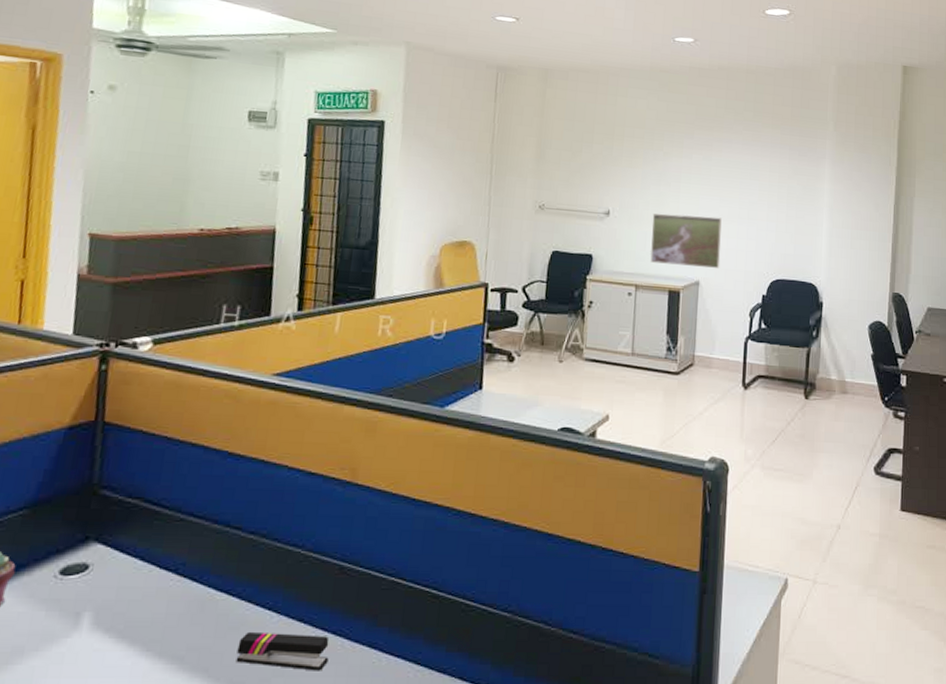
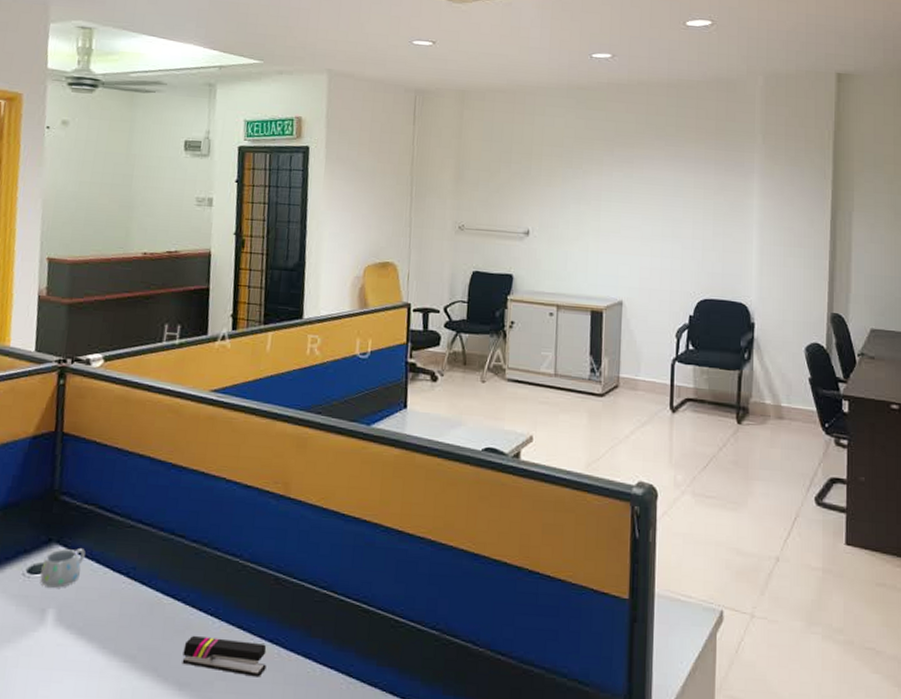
mug: none [74,546,128,589] -> present [40,549,86,588]
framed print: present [650,213,722,269] -> none [571,232,645,289]

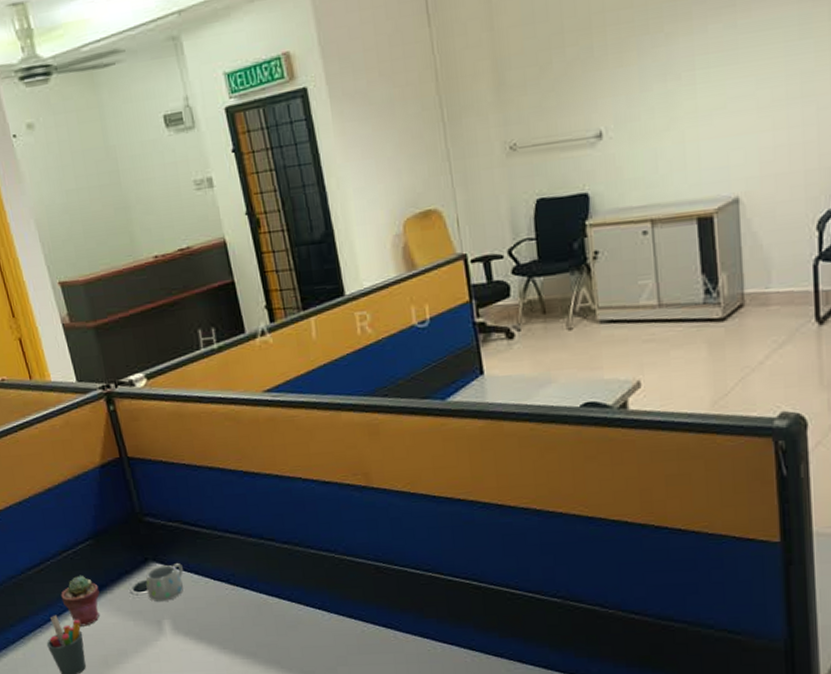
stapler: present [182,635,267,677] -> none [299,628,386,660]

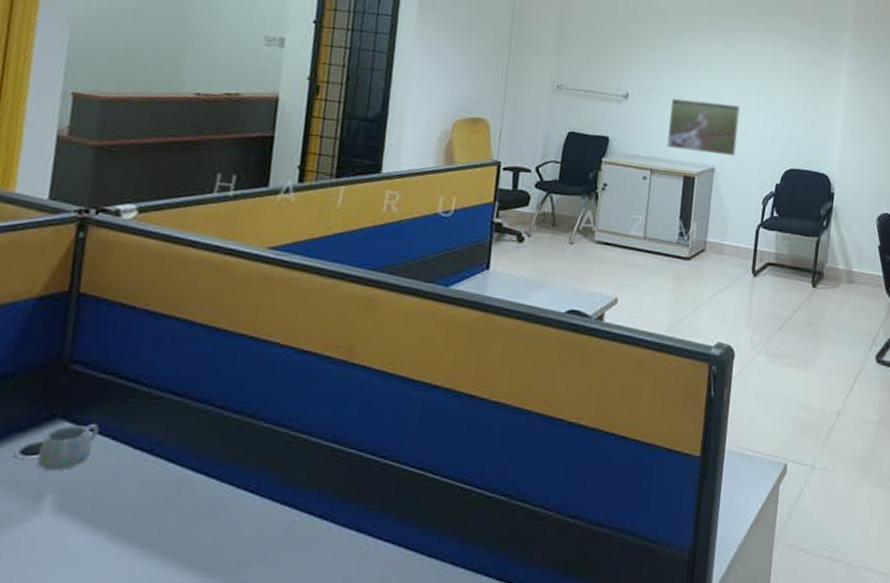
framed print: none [661,104,767,187] -> present [667,98,740,157]

